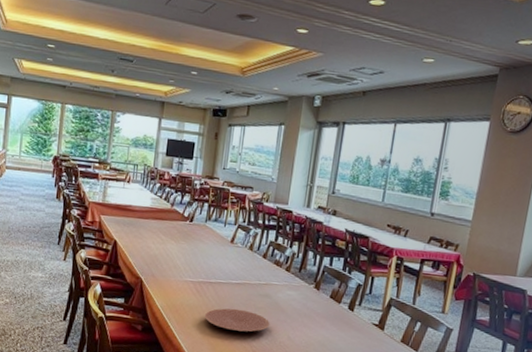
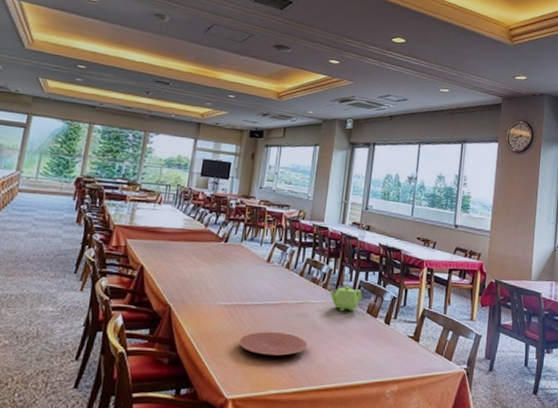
teapot: none [292,270,327,295] -> present [329,286,363,312]

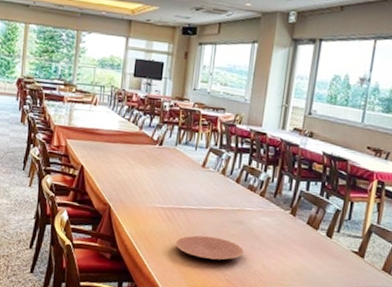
teapot: present [329,286,363,312] -> none [267,195,303,221]

